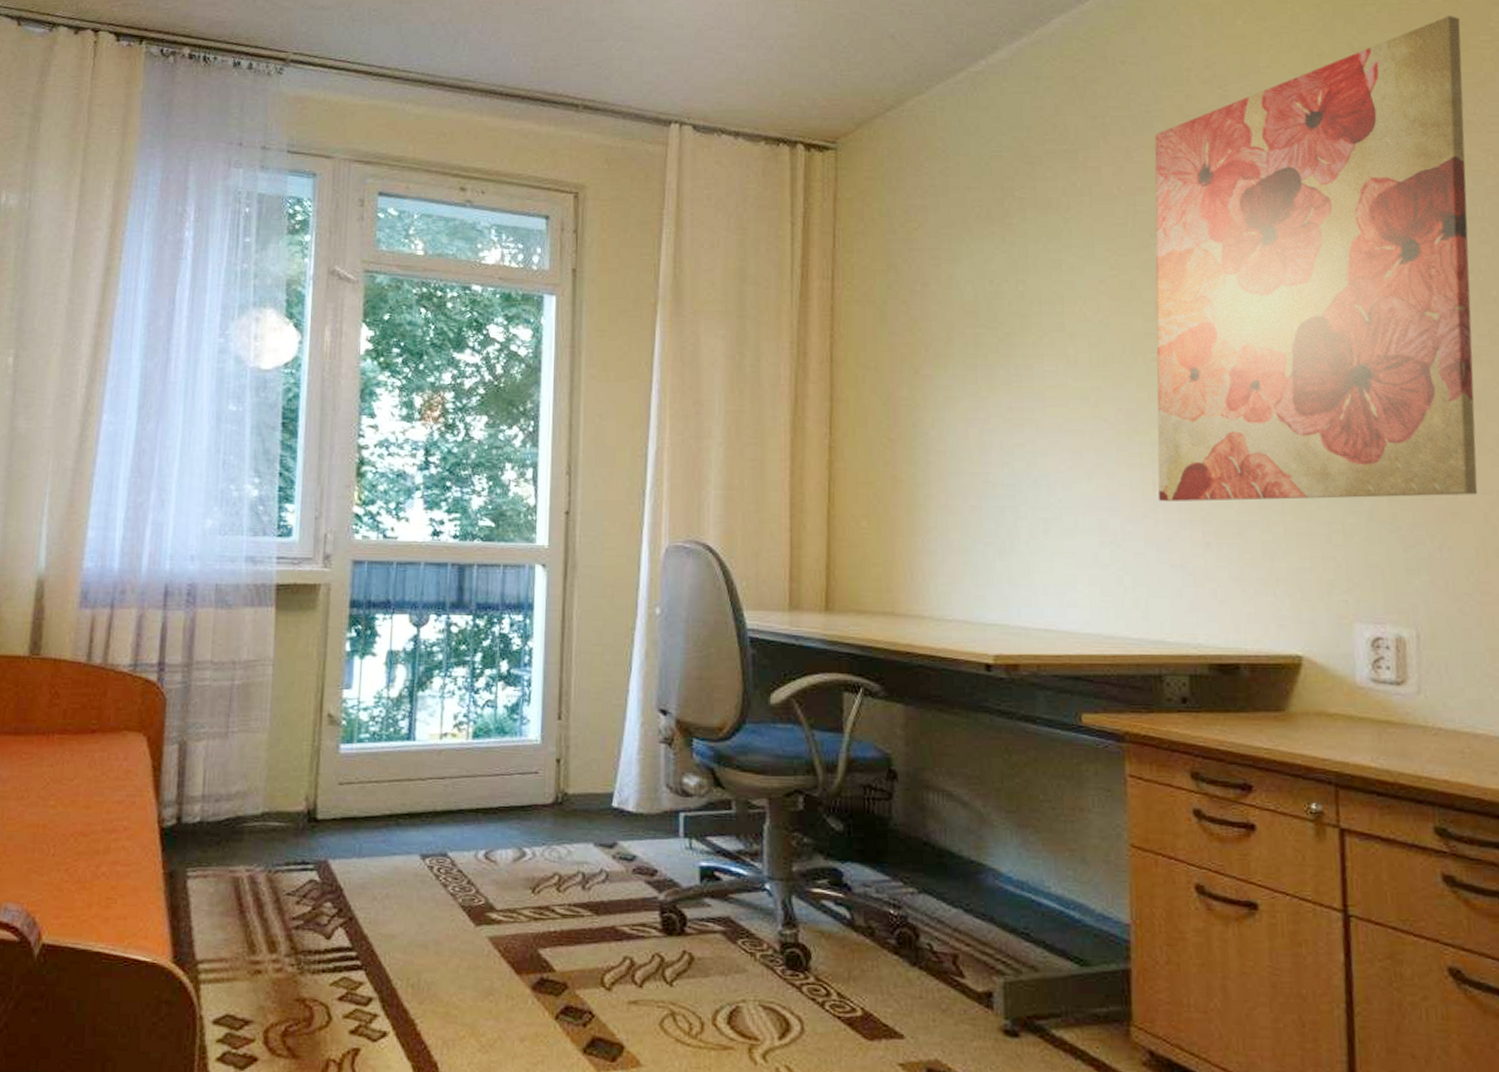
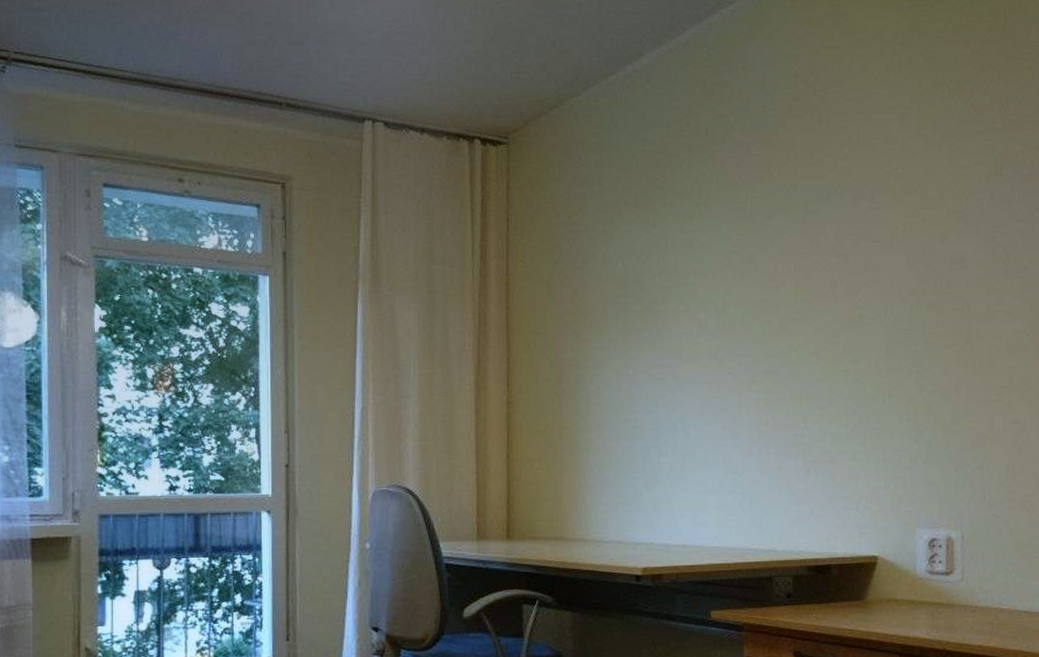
wall art: present [1154,16,1478,502] -> none [769,31,1009,438]

